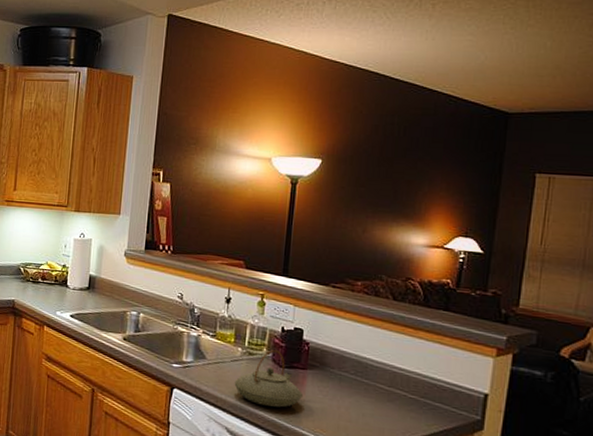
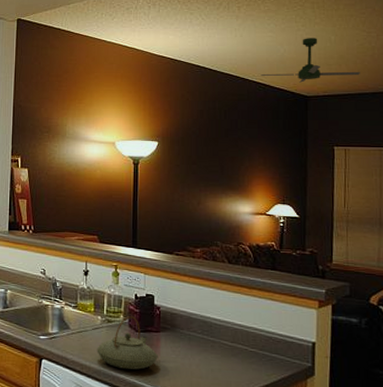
ceiling fan: none [452,43,579,97] -> present [260,38,360,83]

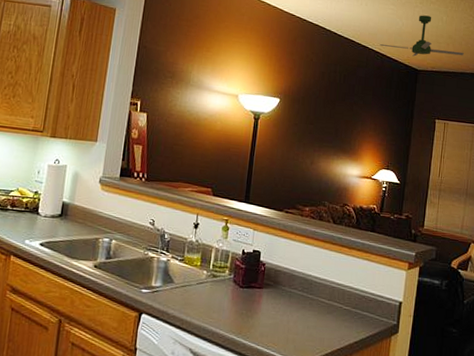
teapot: present [97,316,158,370] -> none [199,271,259,326]

